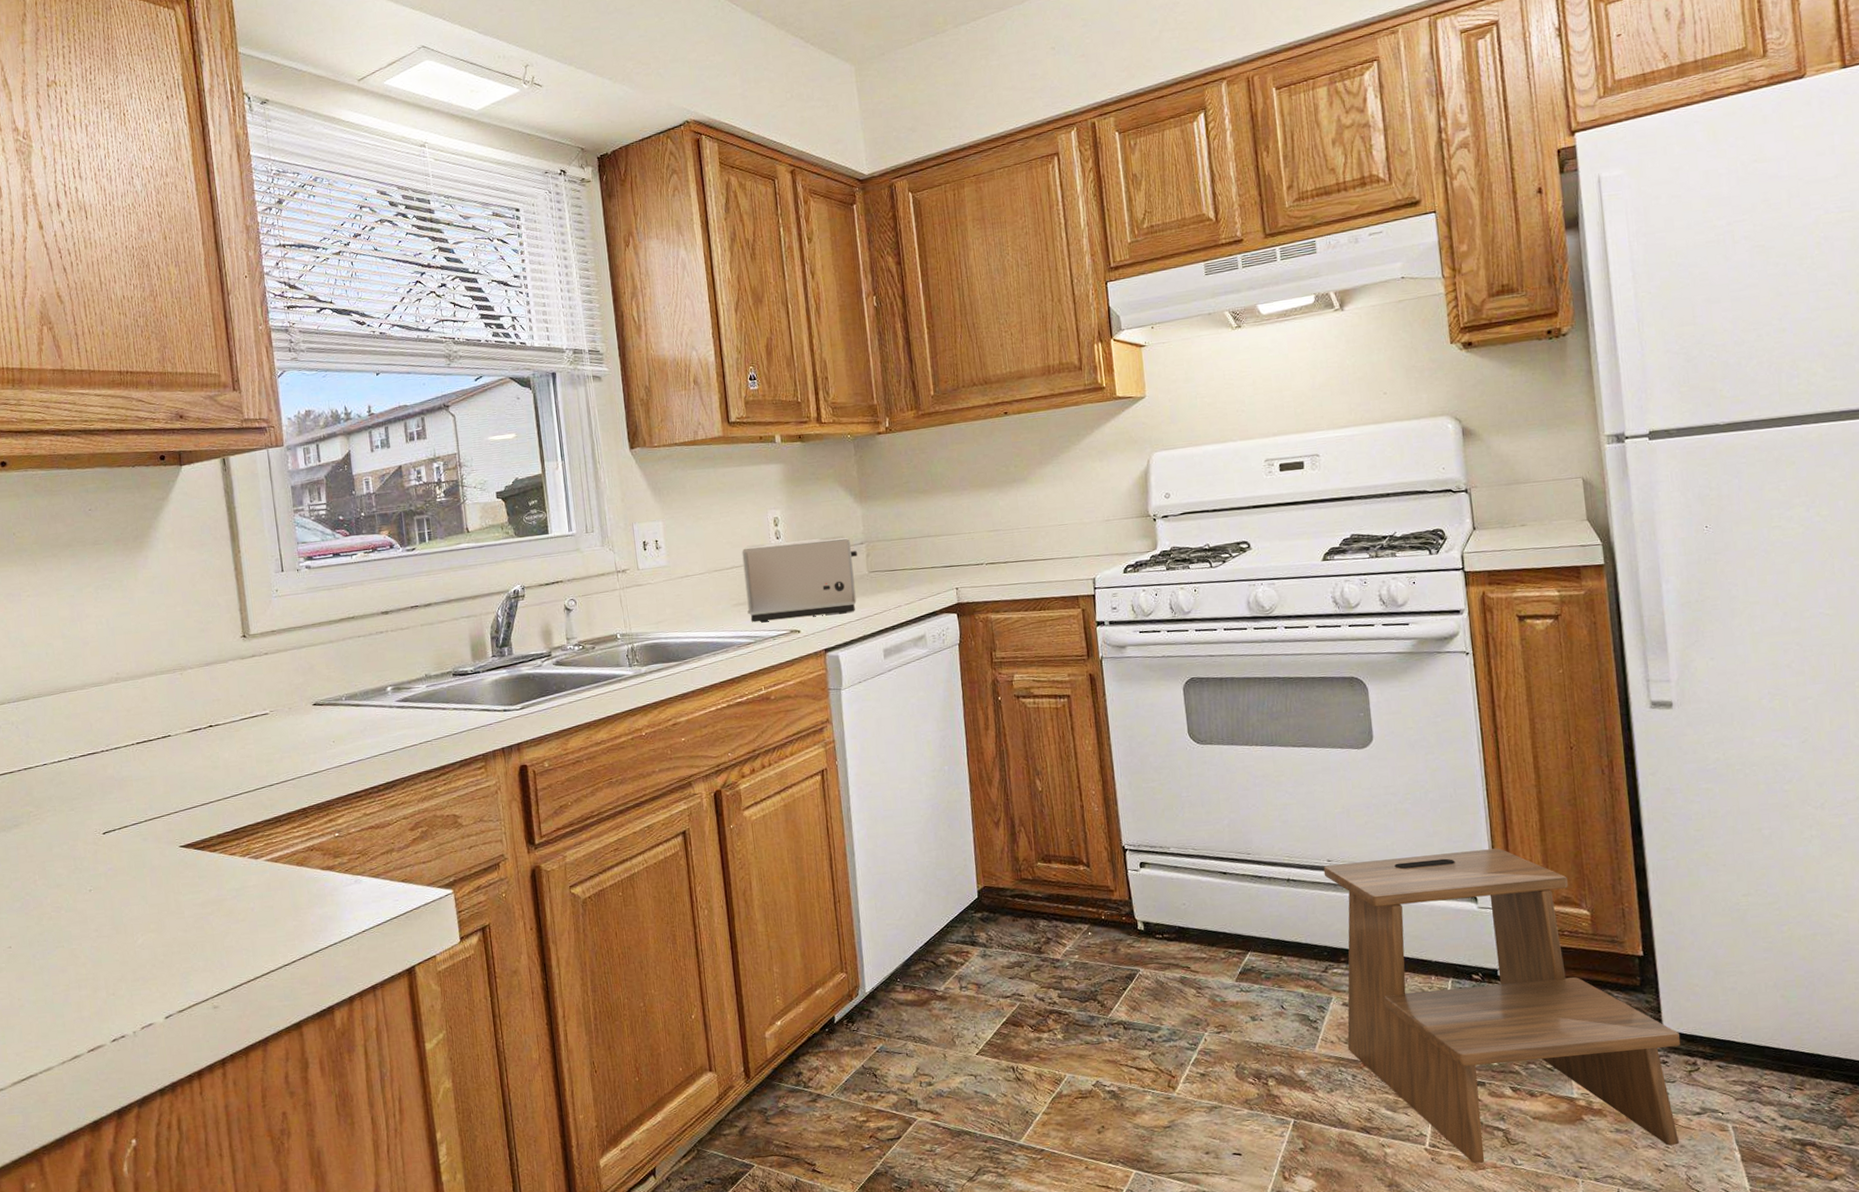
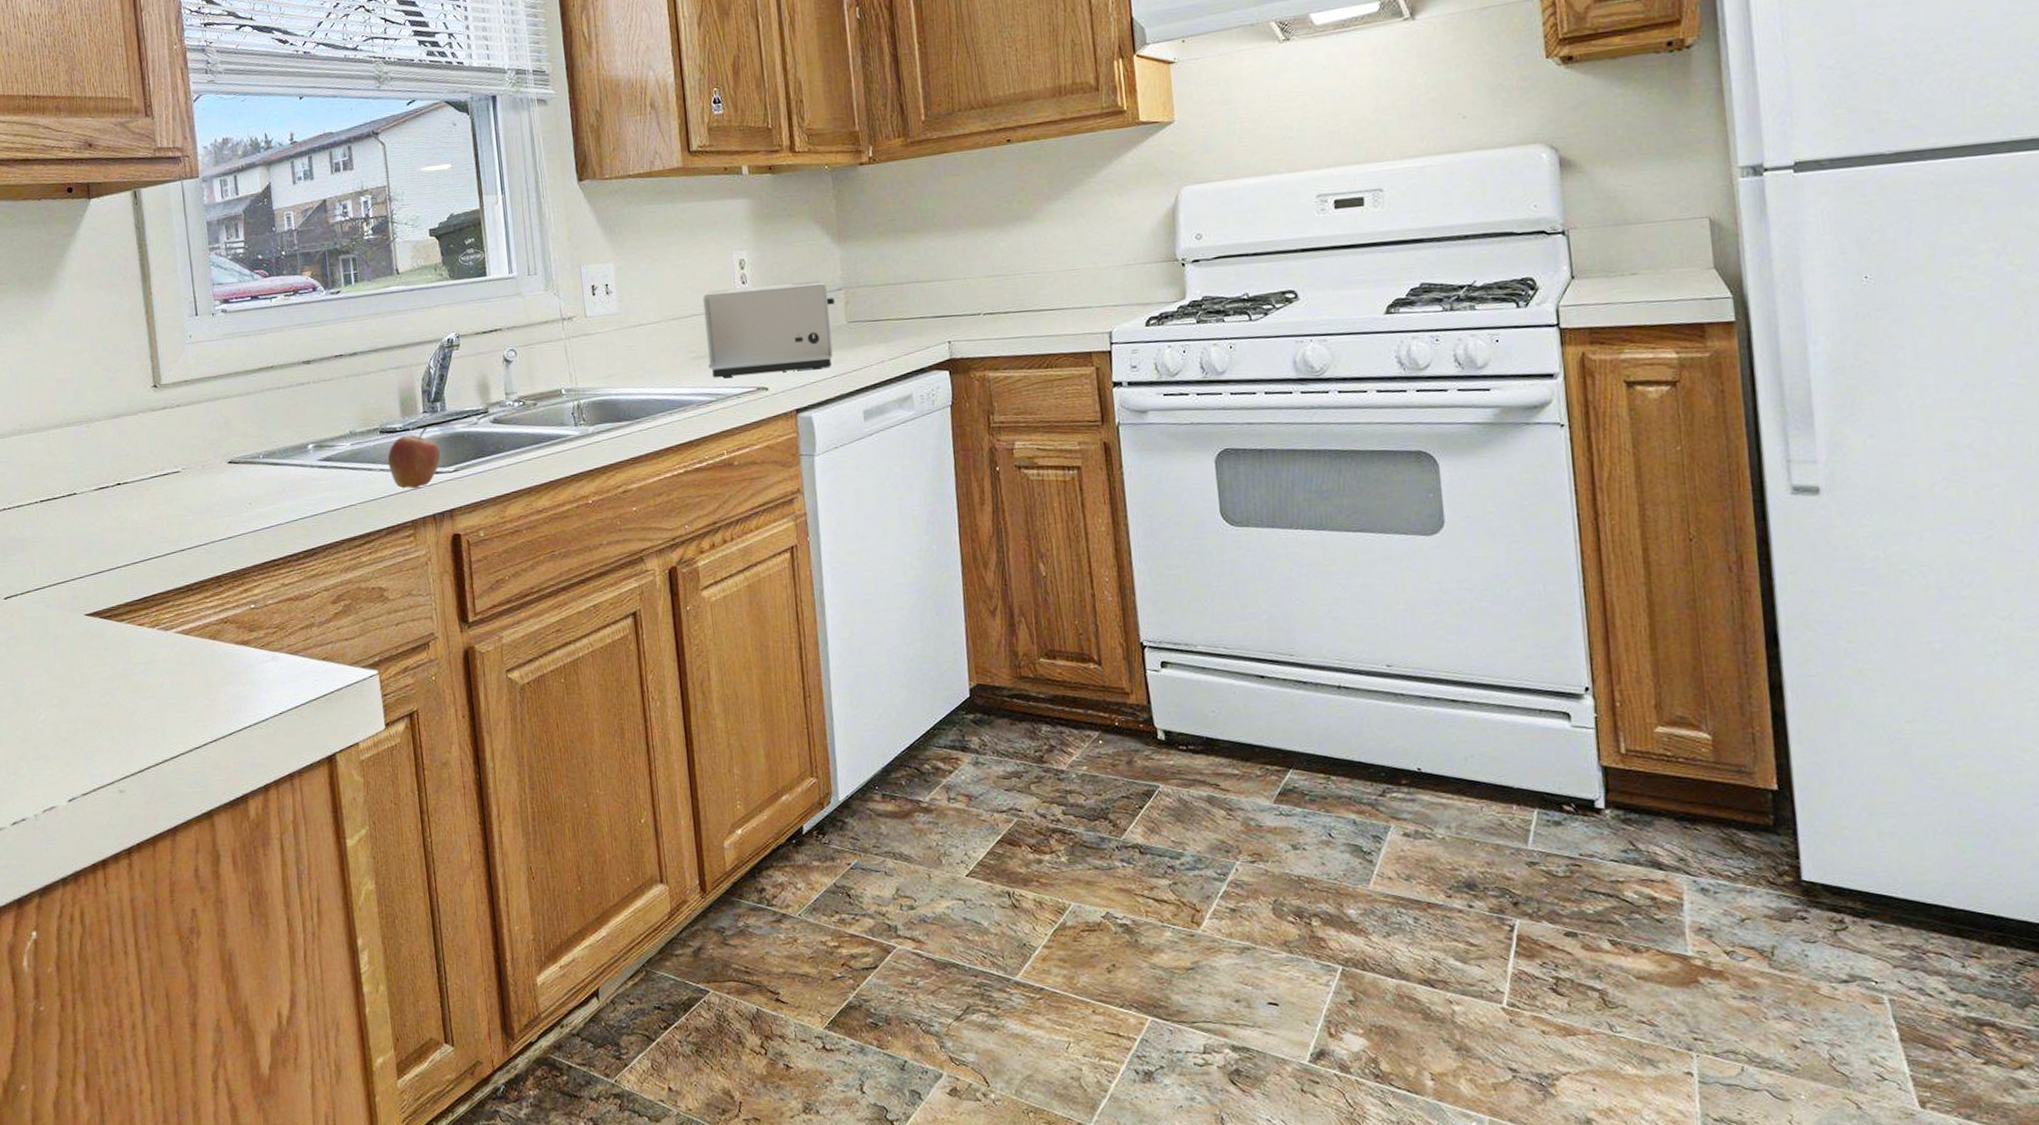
fruit: none [460,669,509,726] -> present [387,427,441,489]
step stool: present [1323,848,1681,1163] -> none [1381,657,1825,1028]

